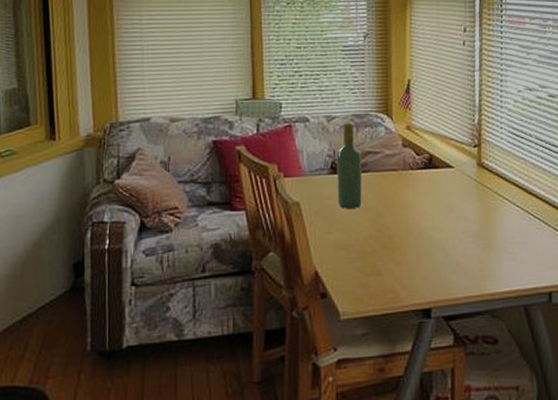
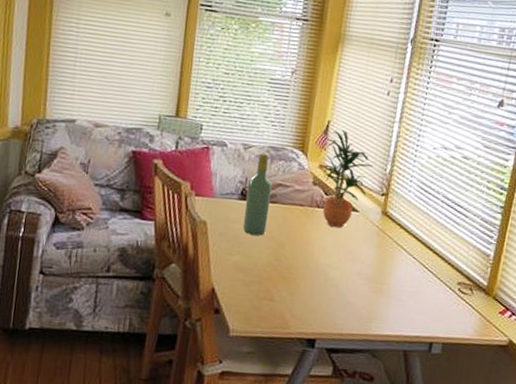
potted plant: none [406,86,461,187] -> present [319,129,373,228]

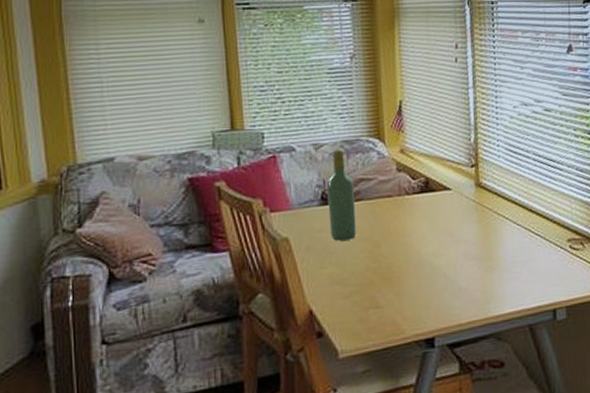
potted plant: present [319,129,373,228] -> none [399,106,457,212]

